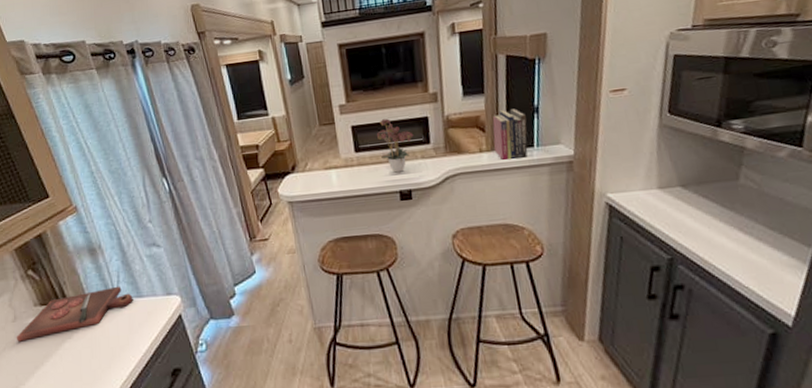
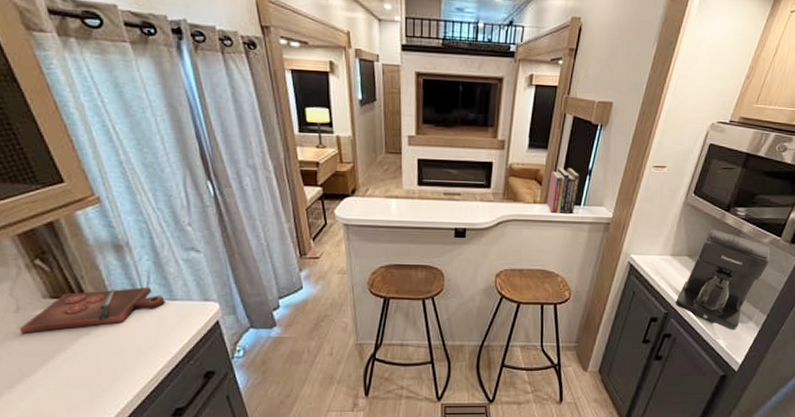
table lamp: none [241,93,264,132] -> present [305,107,330,149]
flower arrangement: present [377,118,414,173] -> none [442,157,477,211]
coffee maker: none [678,150,797,273] -> present [675,229,771,330]

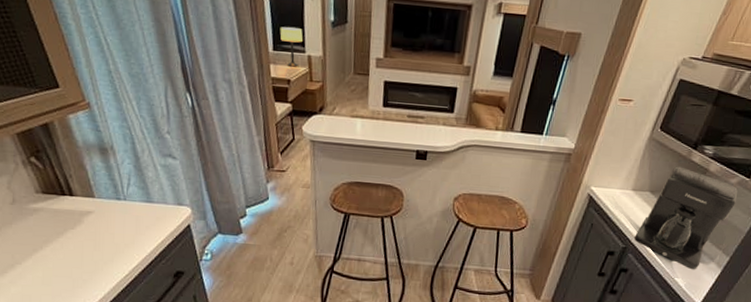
cutting board: present [19,287,165,334] -> none [14,188,143,225]
books: present [547,167,581,215] -> none [509,96,544,144]

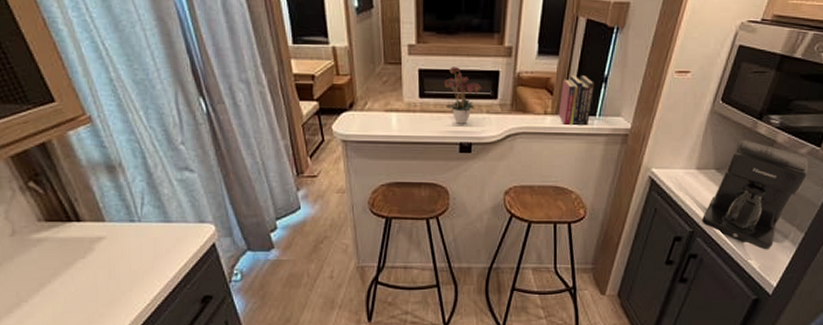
table lamp: present [280,27,303,67] -> none [299,17,325,61]
flower arrangement: none [406,81,441,134] -> present [445,67,482,124]
books: none [509,96,544,144] -> present [559,75,595,126]

